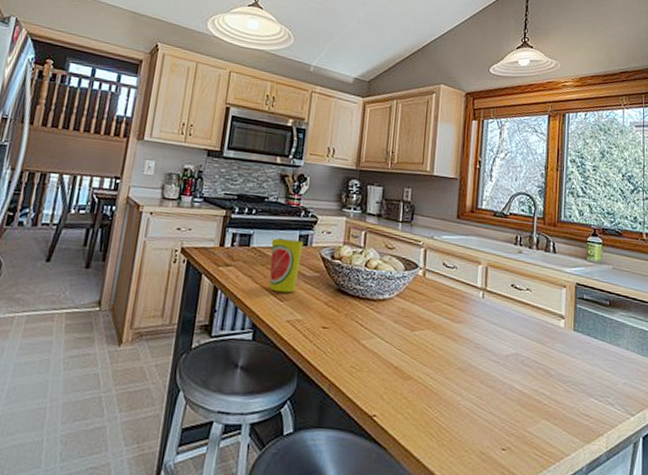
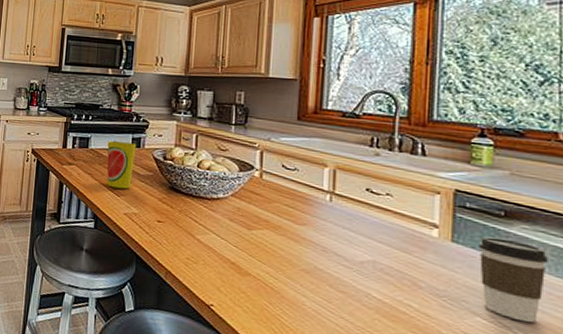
coffee cup: none [592,324,637,398] -> present [478,236,548,323]

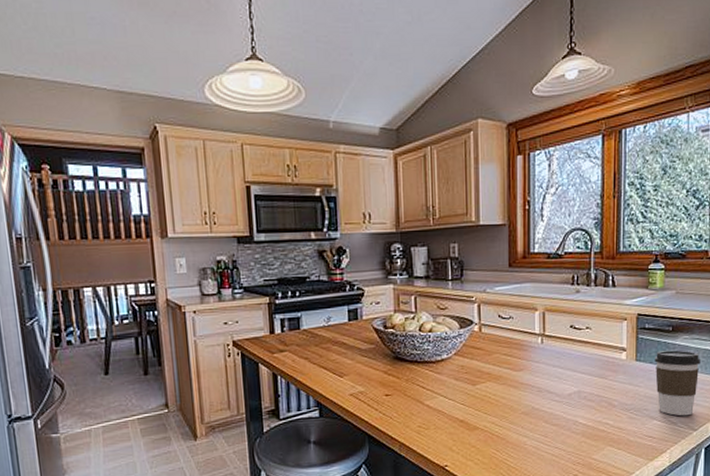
cup: present [106,141,137,189] -> none [321,316,354,369]

